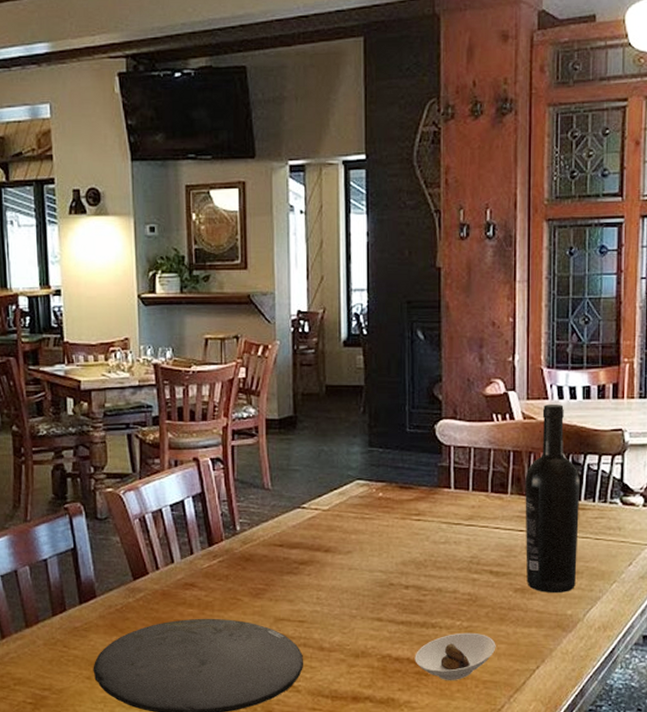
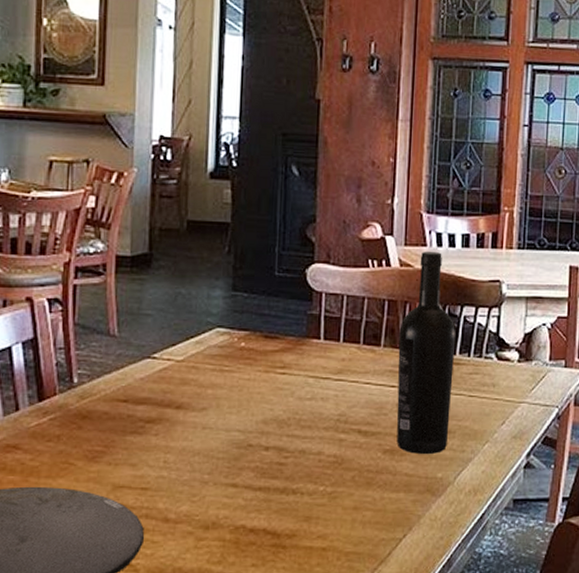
saucer: present [415,632,496,681] -> none [272,498,361,554]

